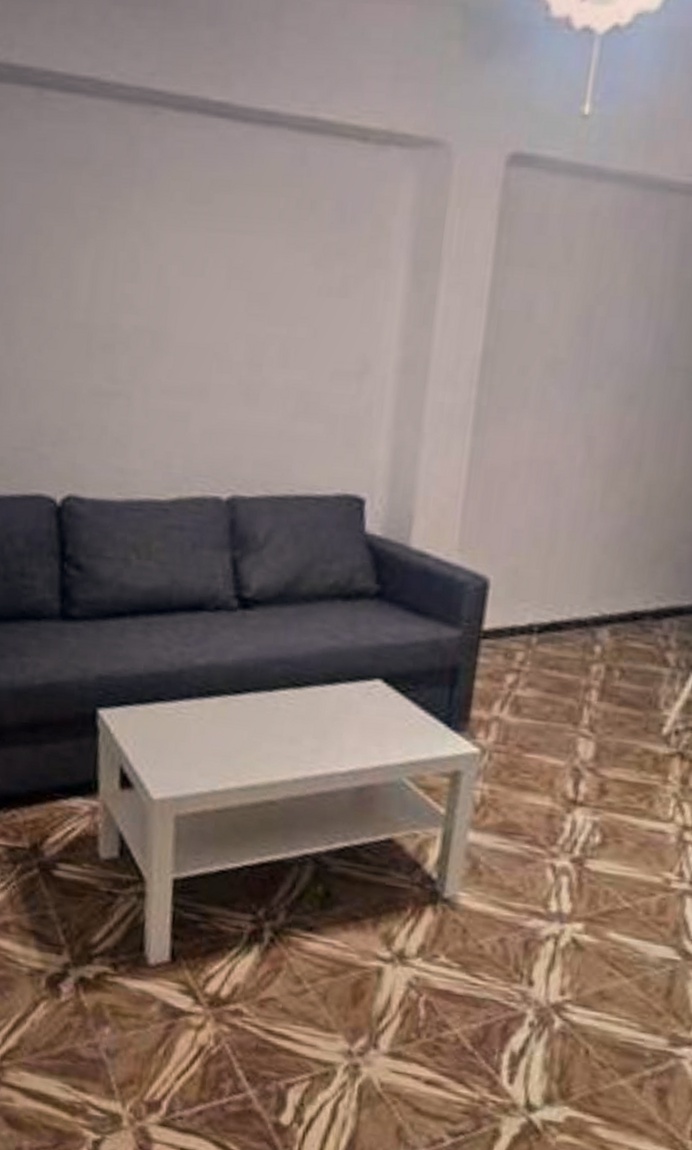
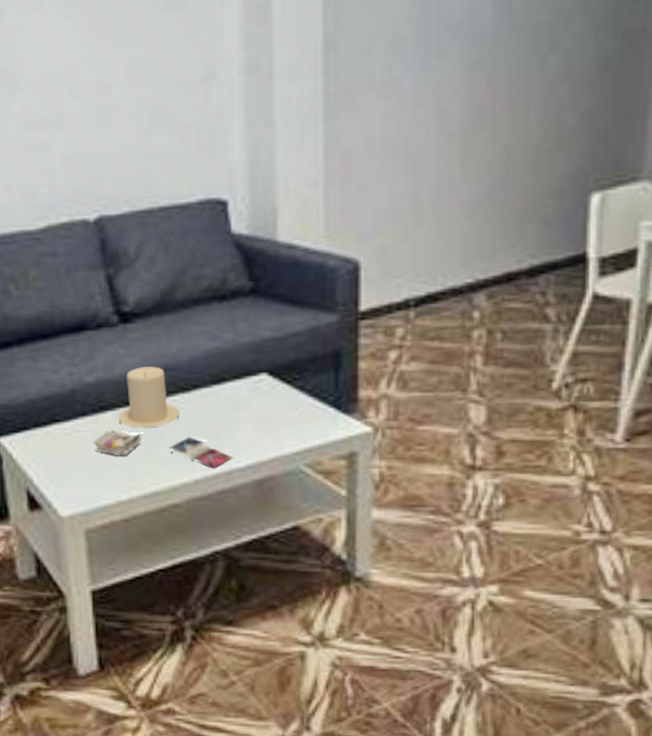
magazine: none [195,716,336,769] -> present [93,429,233,468]
candle: none [224,656,289,720] -> present [118,366,180,429]

